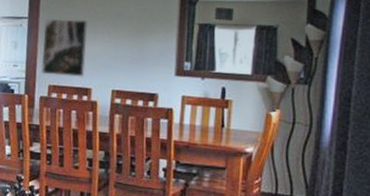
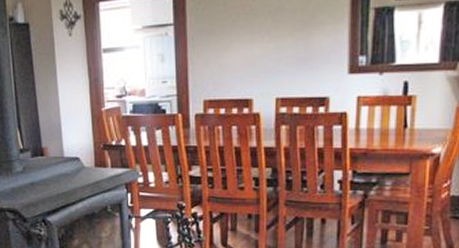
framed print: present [41,18,88,77] -> none [193,19,244,88]

